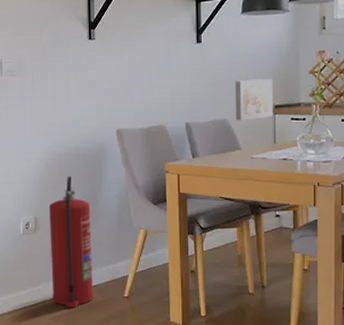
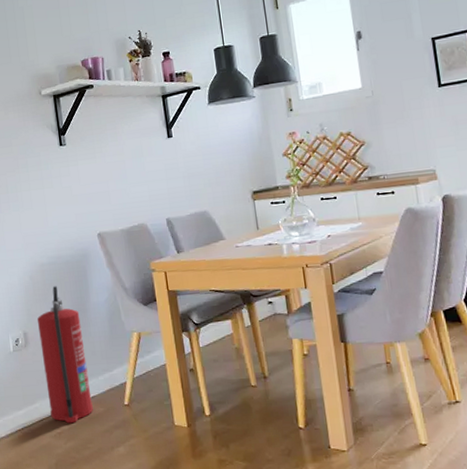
wall art: present [235,79,273,121] -> none [211,165,252,211]

